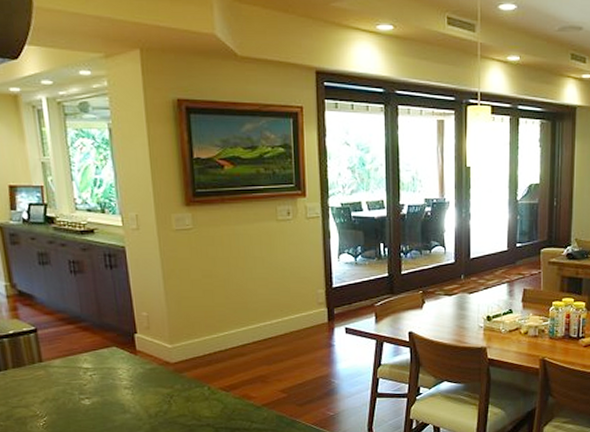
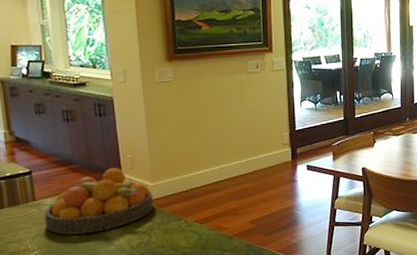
fruit bowl: none [52,327,173,400] -> present [44,168,154,235]

